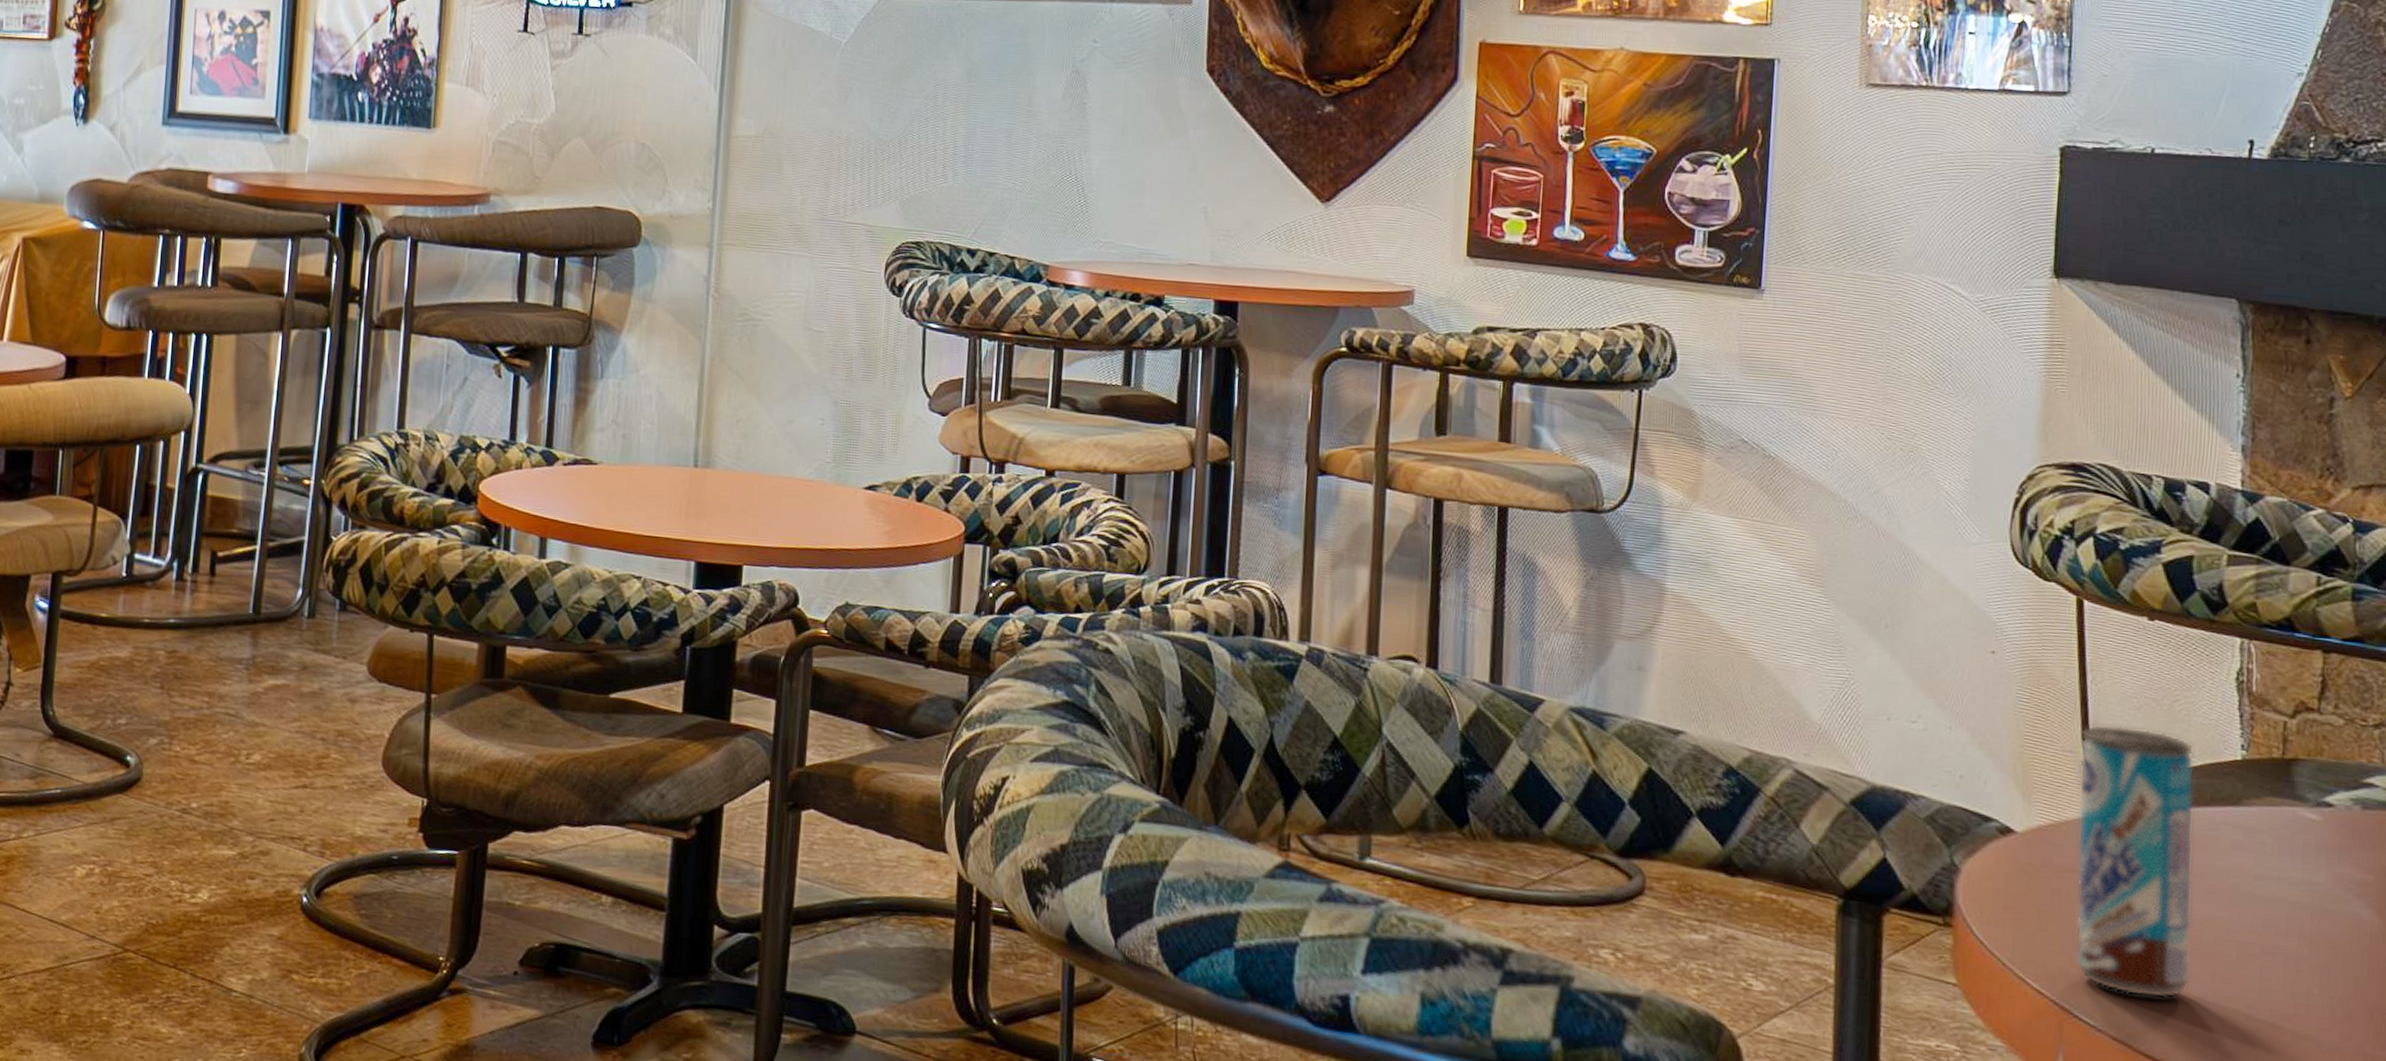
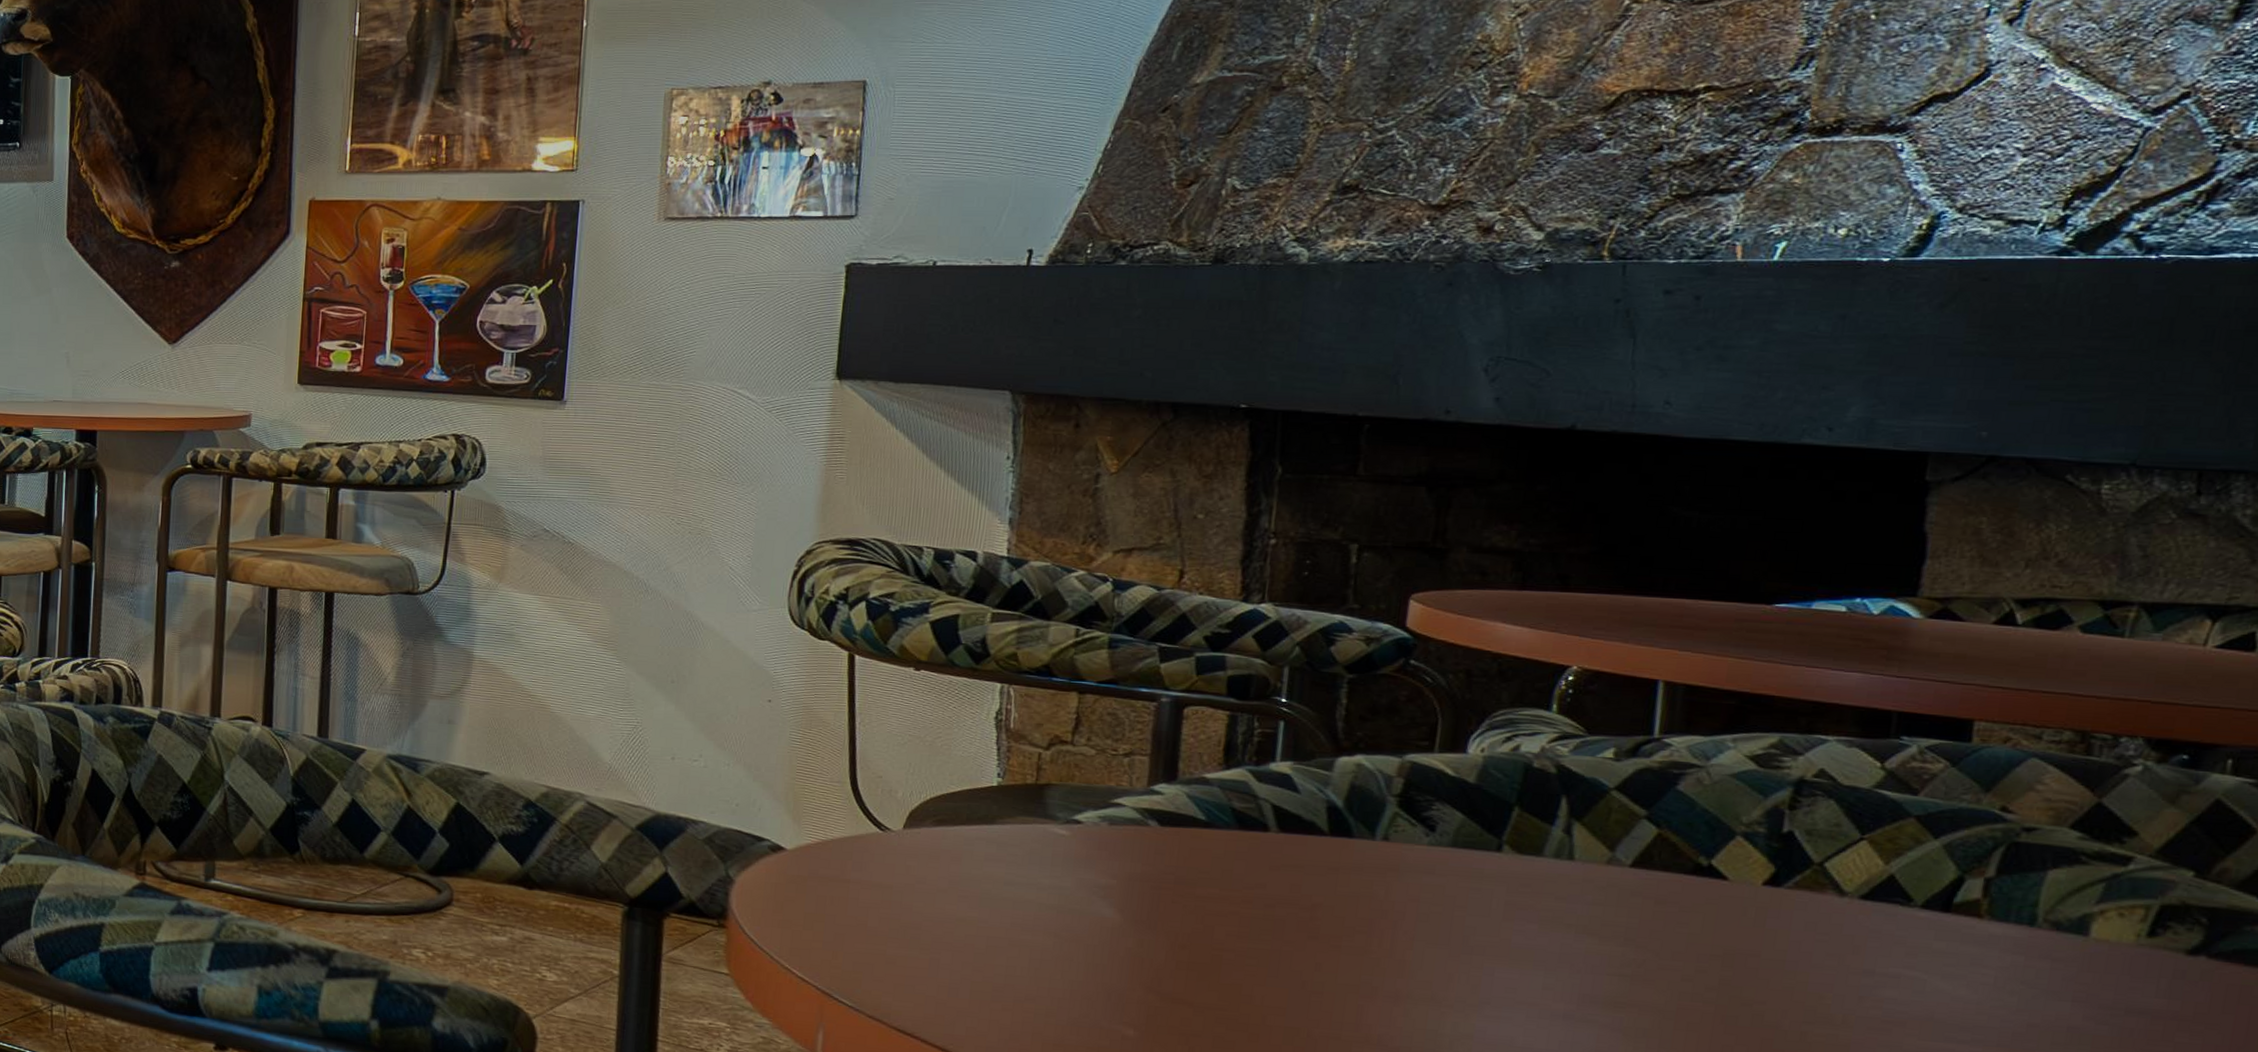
beverage can: present [2075,724,2195,999] -> none [836,759,954,984]

